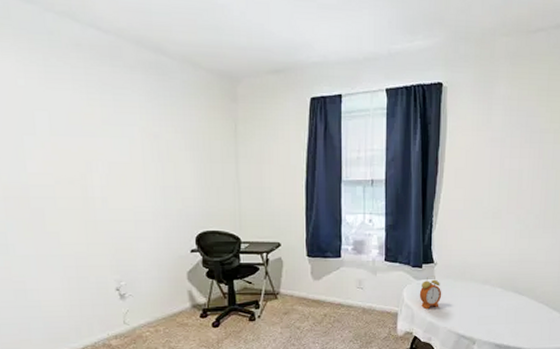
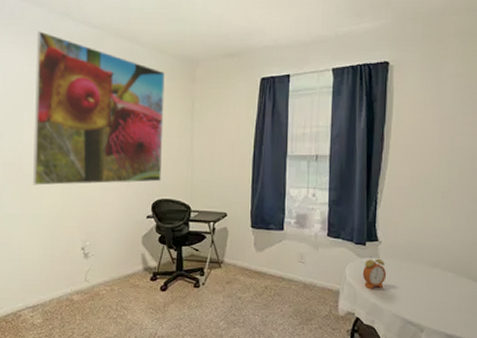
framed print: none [30,34,204,221] -> present [33,31,165,186]

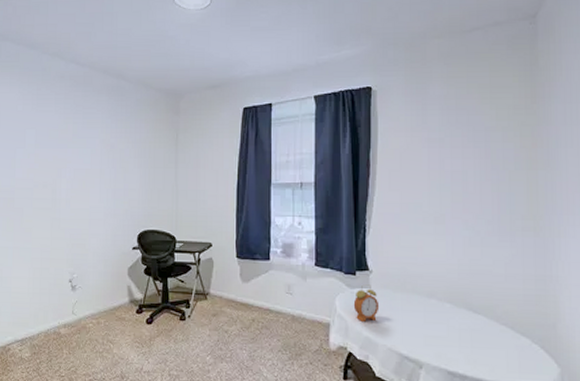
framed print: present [33,31,165,186] -> none [24,71,150,219]

